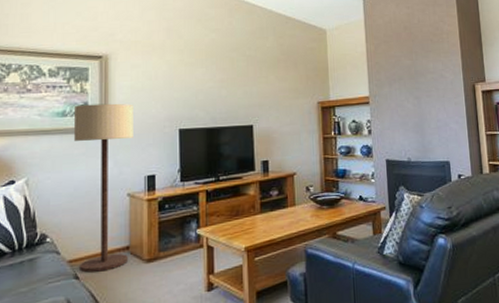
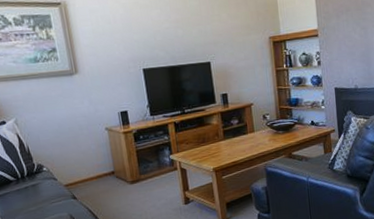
floor lamp: present [74,103,133,273] -> none [44,47,115,194]

